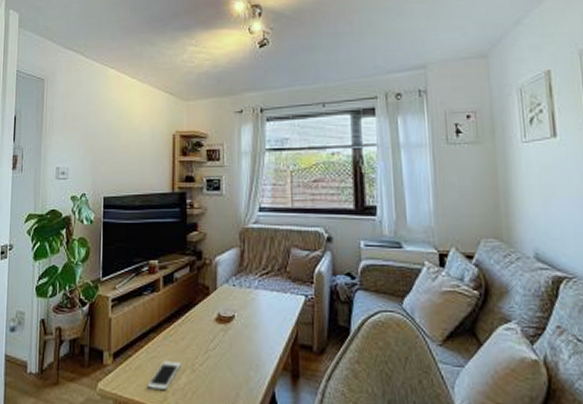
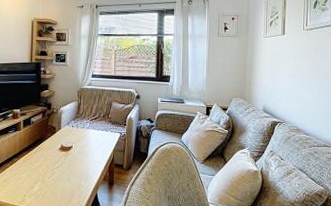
cell phone: present [146,360,181,391] -> none [11,176,35,195]

